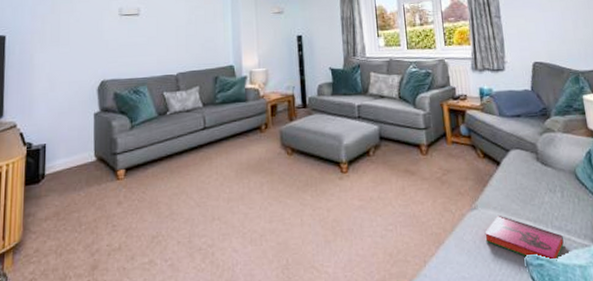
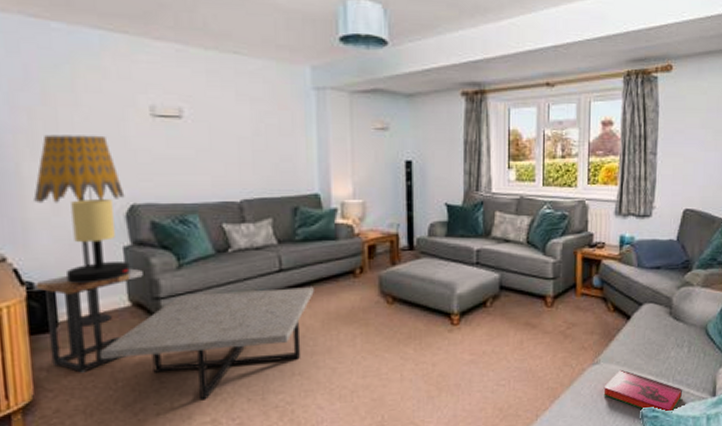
side table: none [33,130,106,217] -> present [35,268,143,373]
floor lamp: none [39,31,98,178] -> present [33,134,125,326]
table lamp: none [55,77,98,144] -> present [67,199,130,285]
coffee table: none [71,141,230,243] -> present [99,287,314,401]

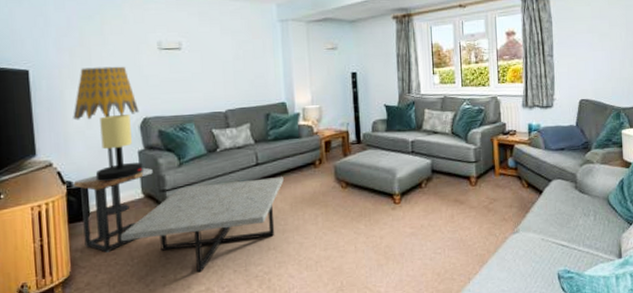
hardback book: present [603,369,682,413] -> none [524,237,592,274]

